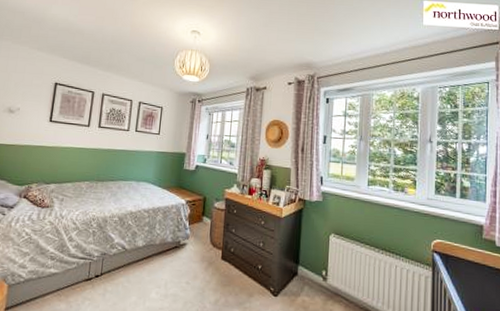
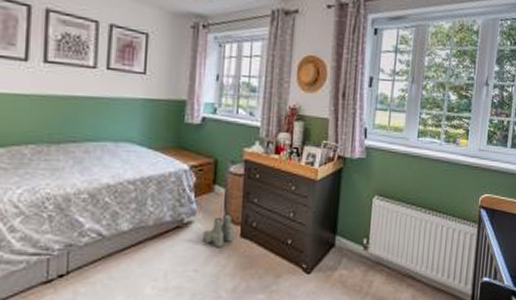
boots: none [193,239,217,267] -> present [202,213,234,248]

